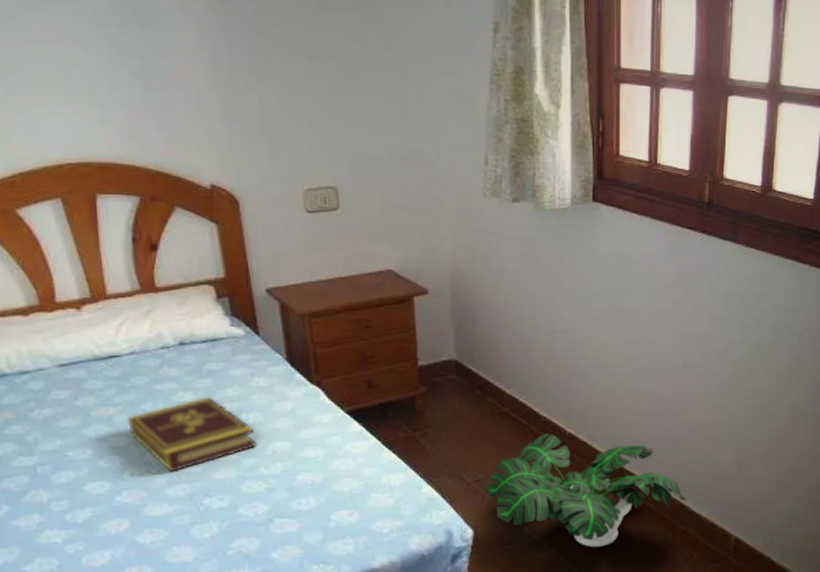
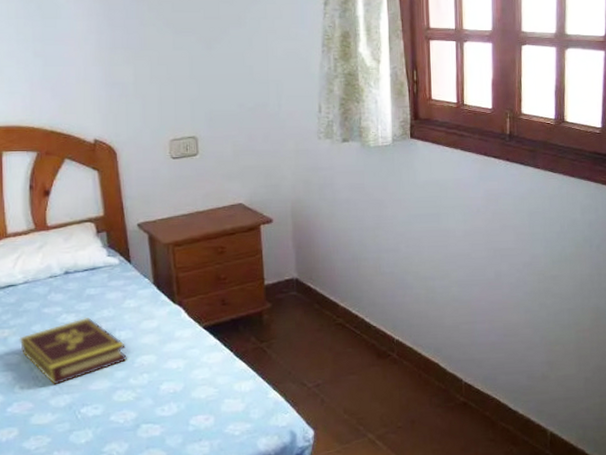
potted plant: present [485,433,687,548] -> none [324,341,505,445]

